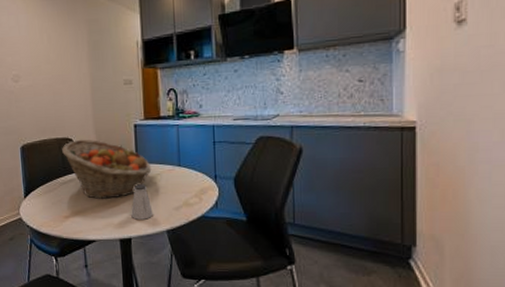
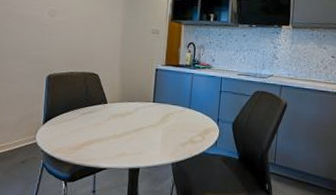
fruit basket: present [62,139,152,199] -> none [87,75,166,131]
saltshaker: present [131,184,153,220] -> none [142,121,162,152]

